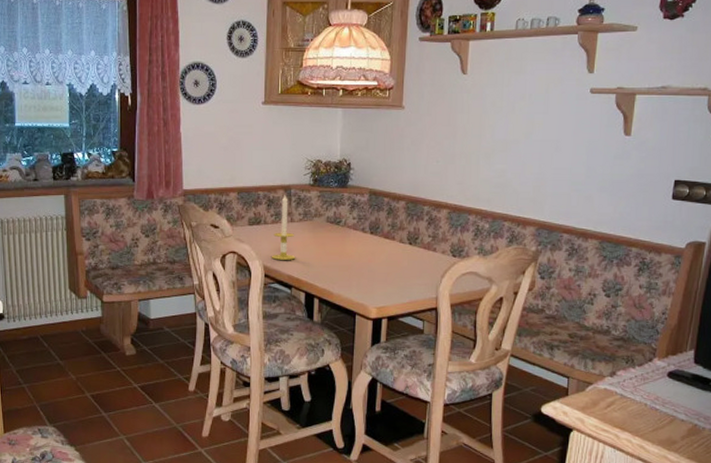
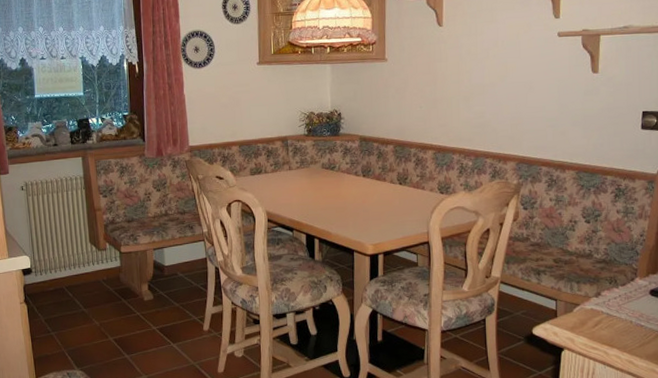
candle: present [271,194,296,260] -> none [272,145,296,205]

